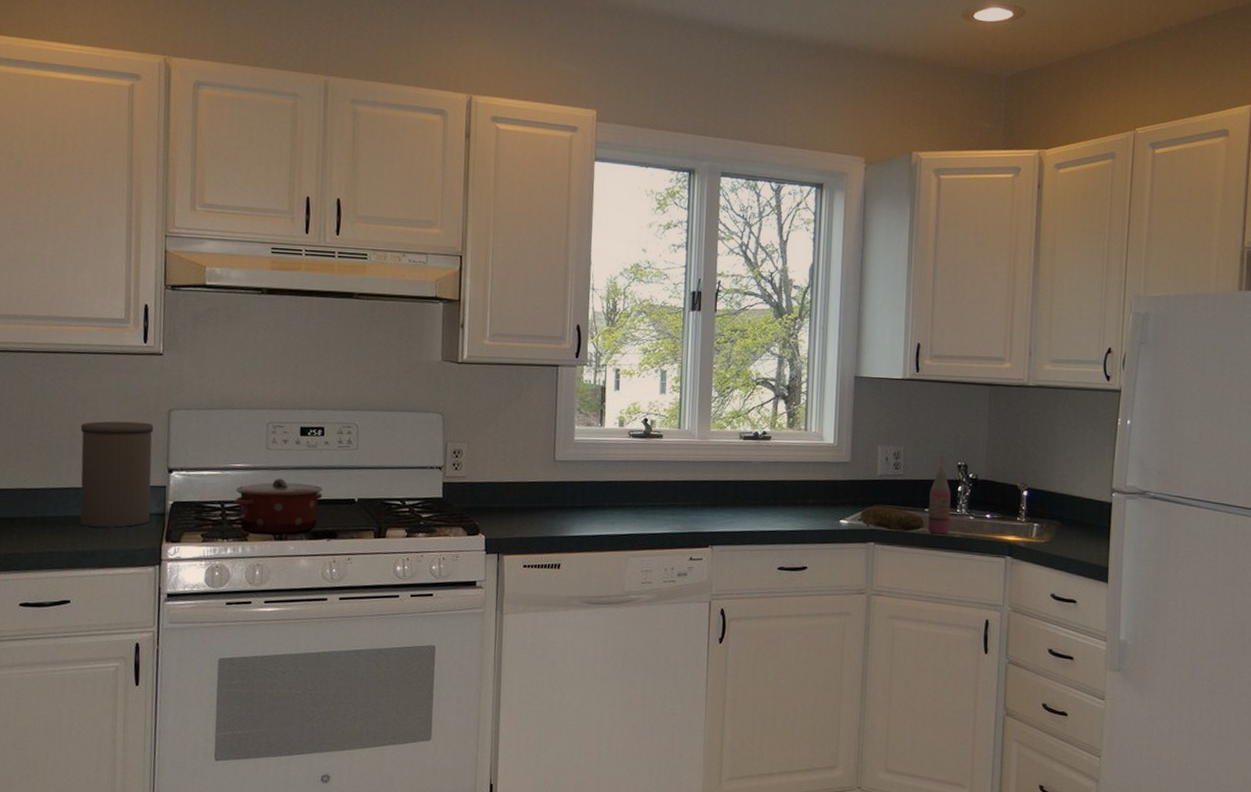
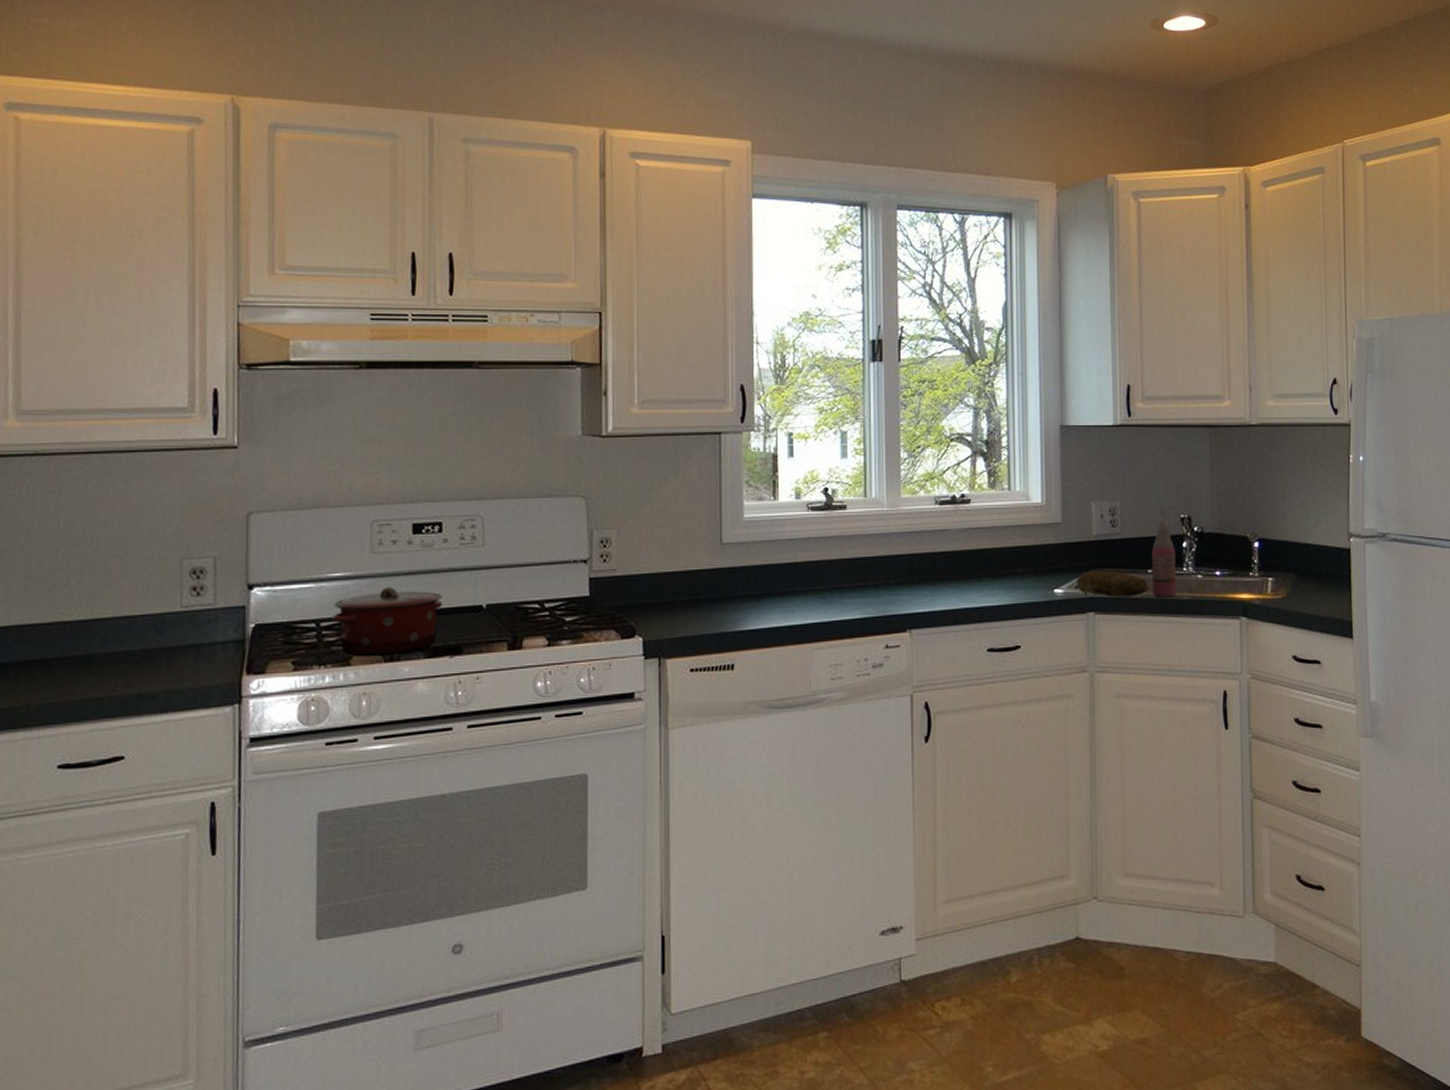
canister: present [80,421,154,528] -> none [134,530,228,663]

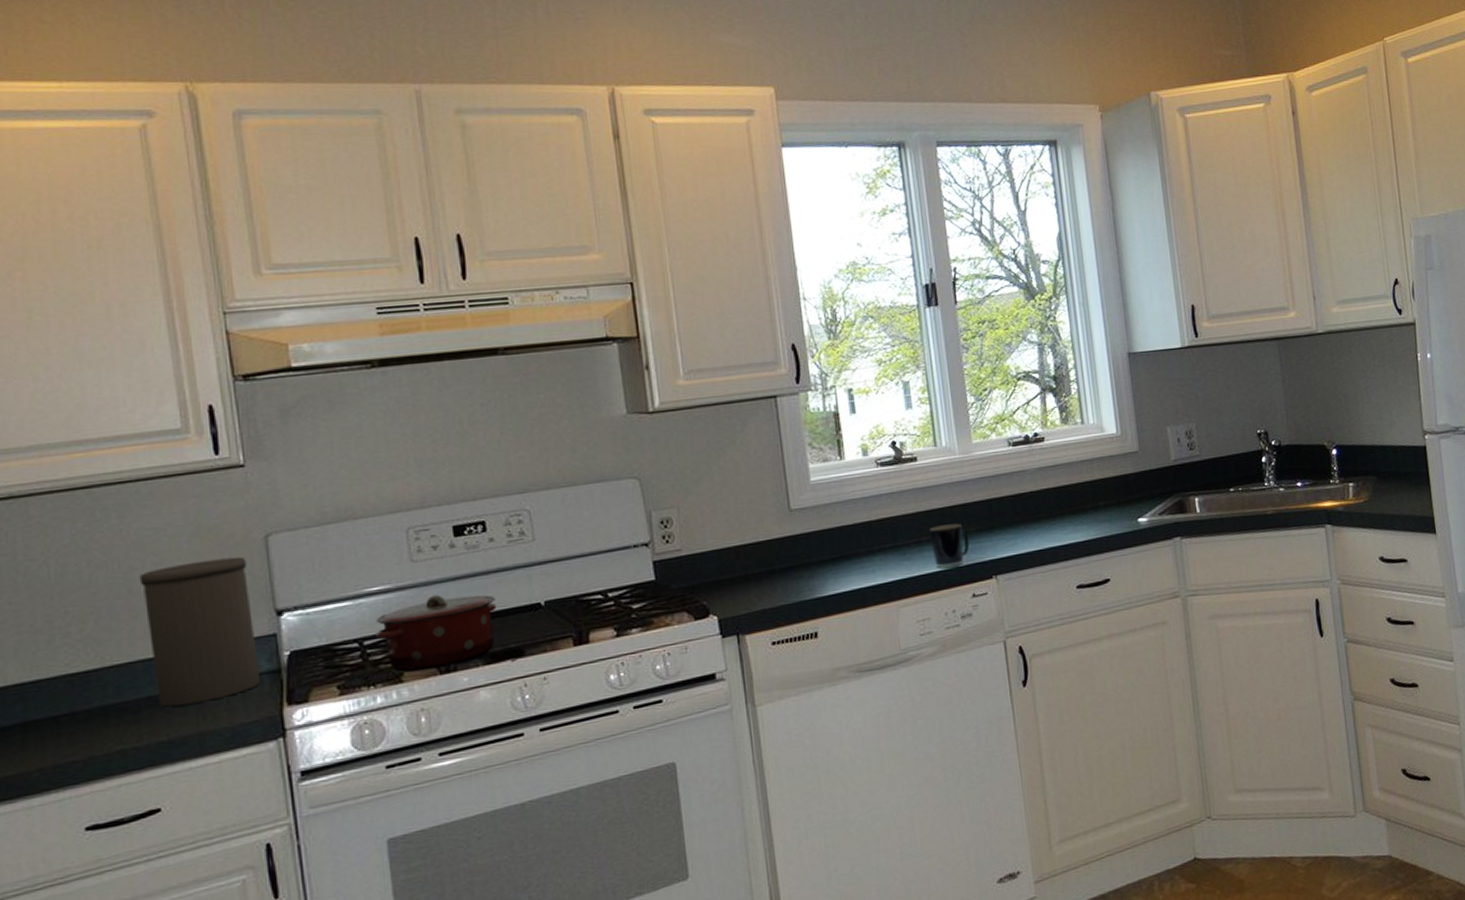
canister: none [134,530,228,663] -> present [139,556,262,707]
mug: none [850,574,888,617] -> present [928,523,970,569]
sponge: present [1077,570,1149,597] -> none [1160,493,1233,520]
soap dispenser: present [1151,507,1176,598] -> none [1228,424,1260,515]

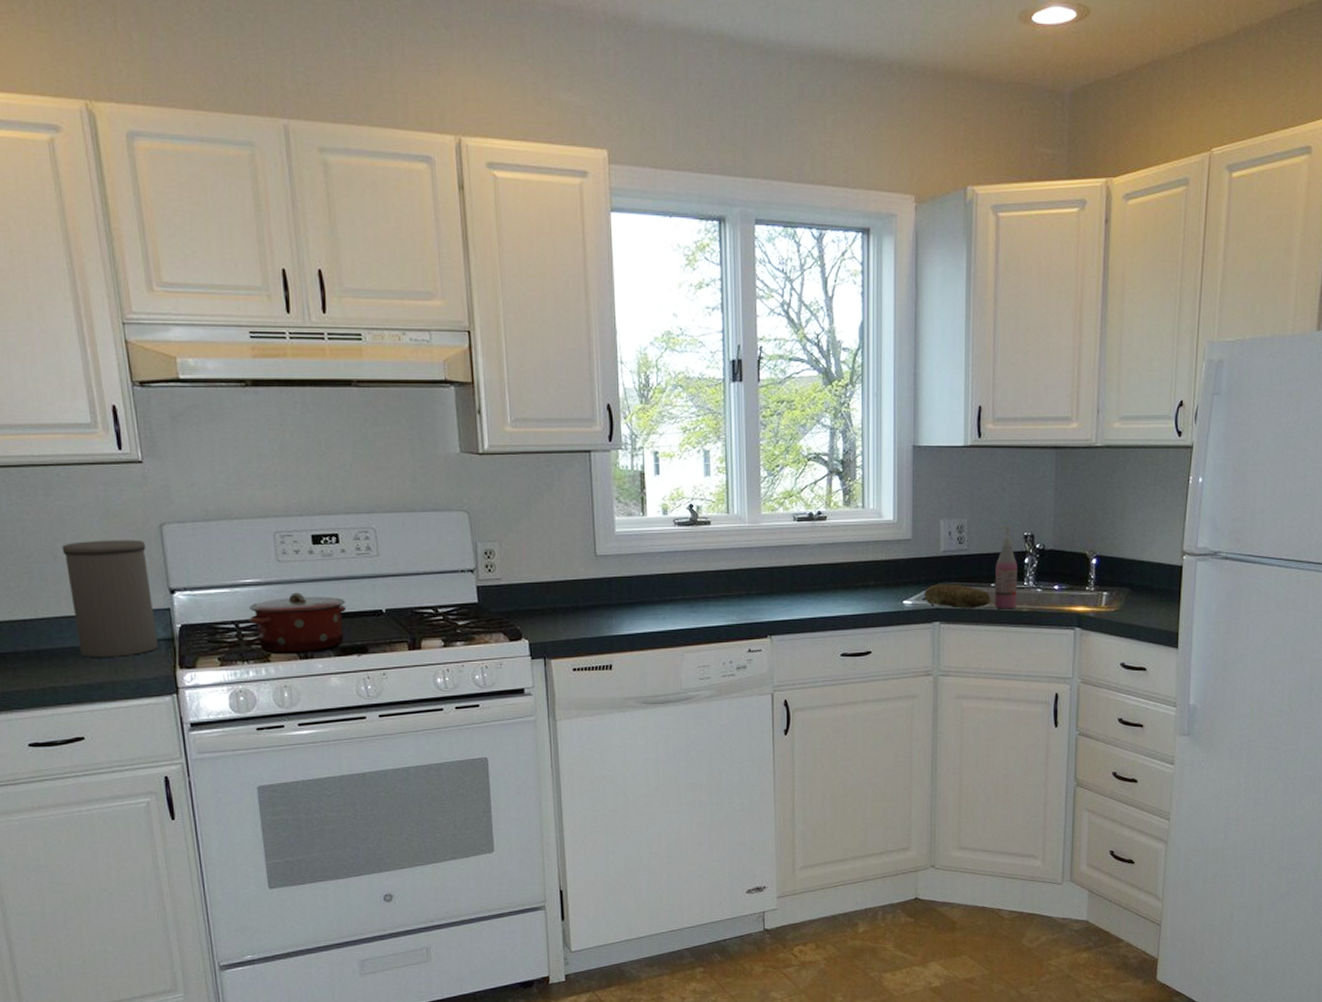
mug: present [928,523,970,569] -> none [715,585,750,624]
sponge: none [1160,493,1233,520] -> present [924,584,991,608]
soap dispenser: none [1228,424,1260,515] -> present [994,525,1017,609]

